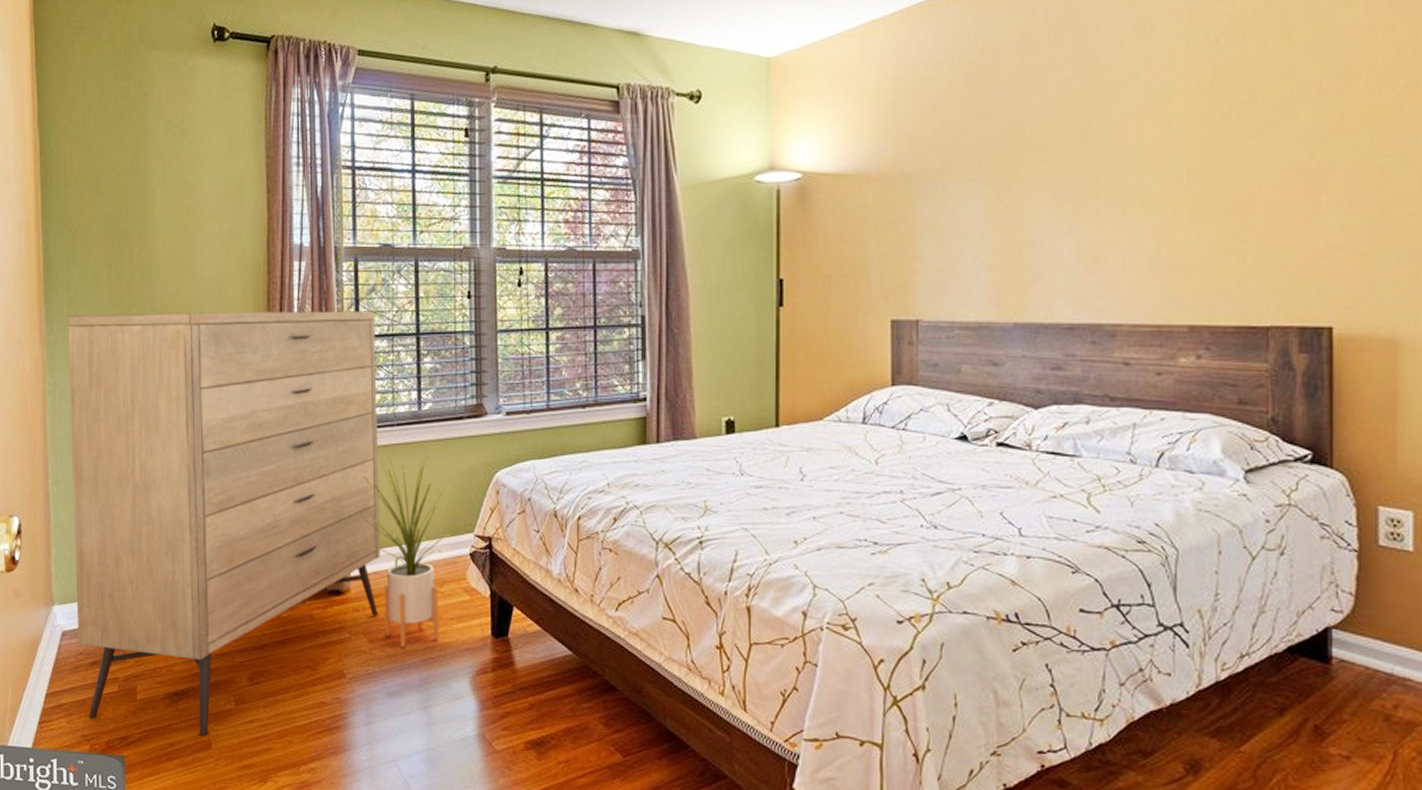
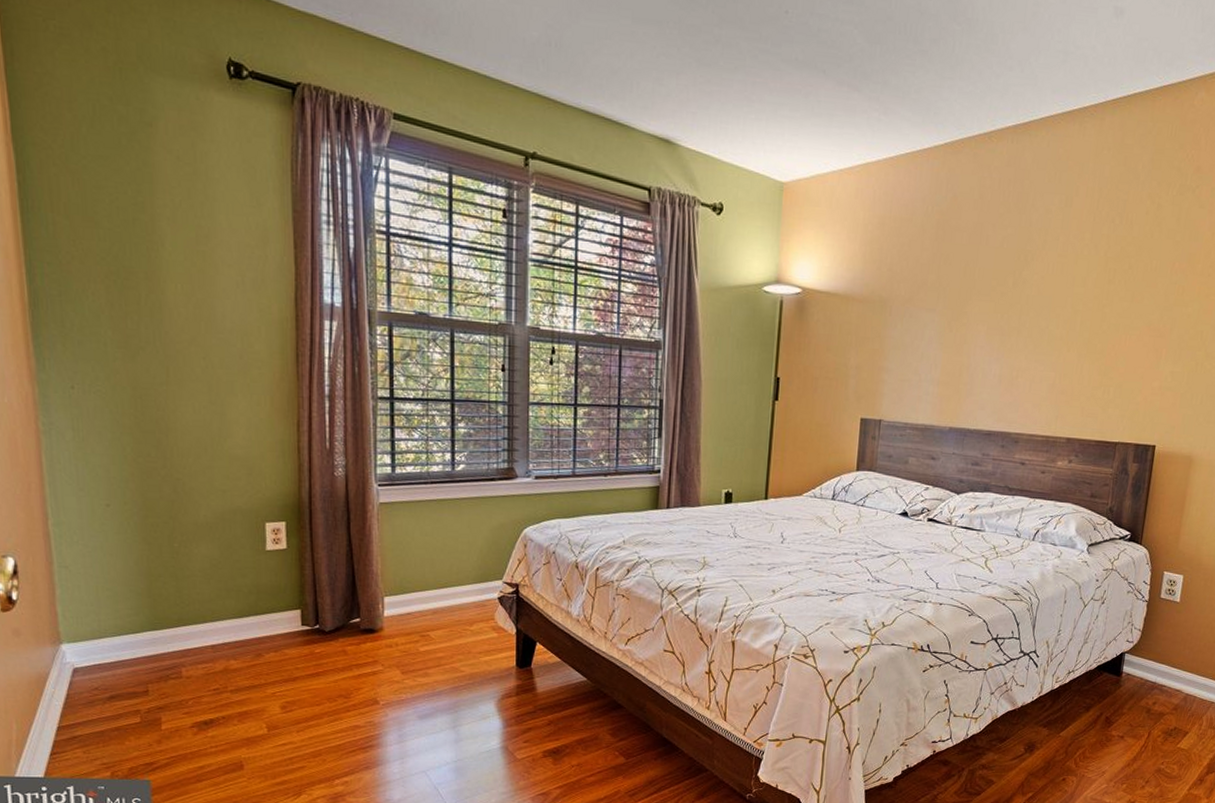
dresser: present [68,311,380,736] -> none [63,353,413,759]
house plant: present [358,456,456,649] -> none [392,511,486,679]

